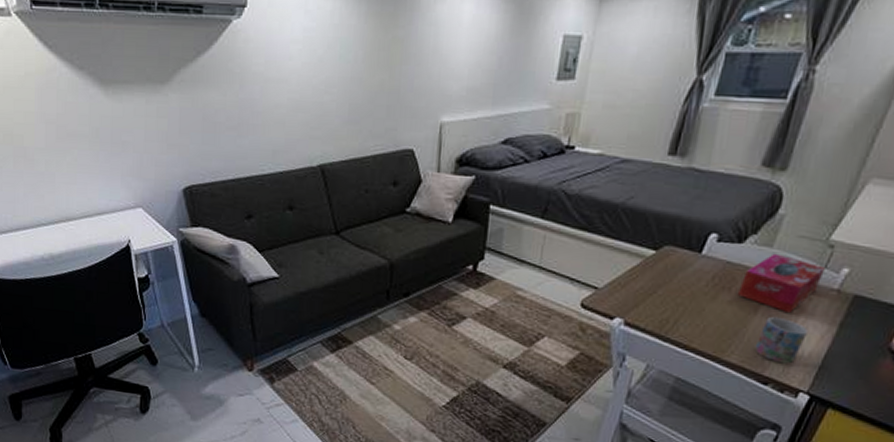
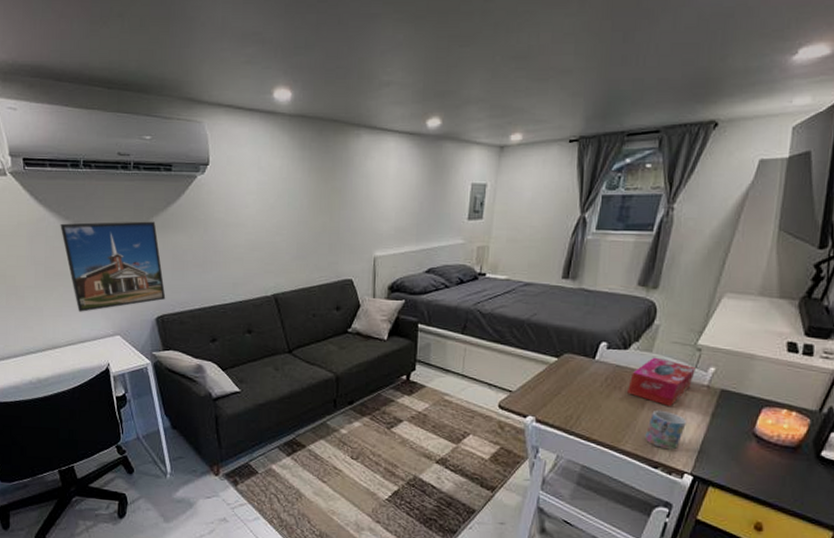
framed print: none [73,73,195,180] -> present [60,221,166,312]

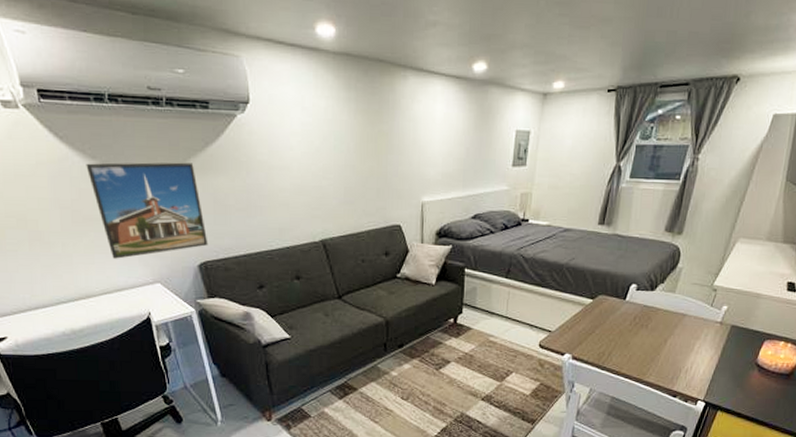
tissue box: present [628,357,696,406] -> none [653,297,711,341]
mug: present [644,410,686,450] -> none [666,345,702,380]

